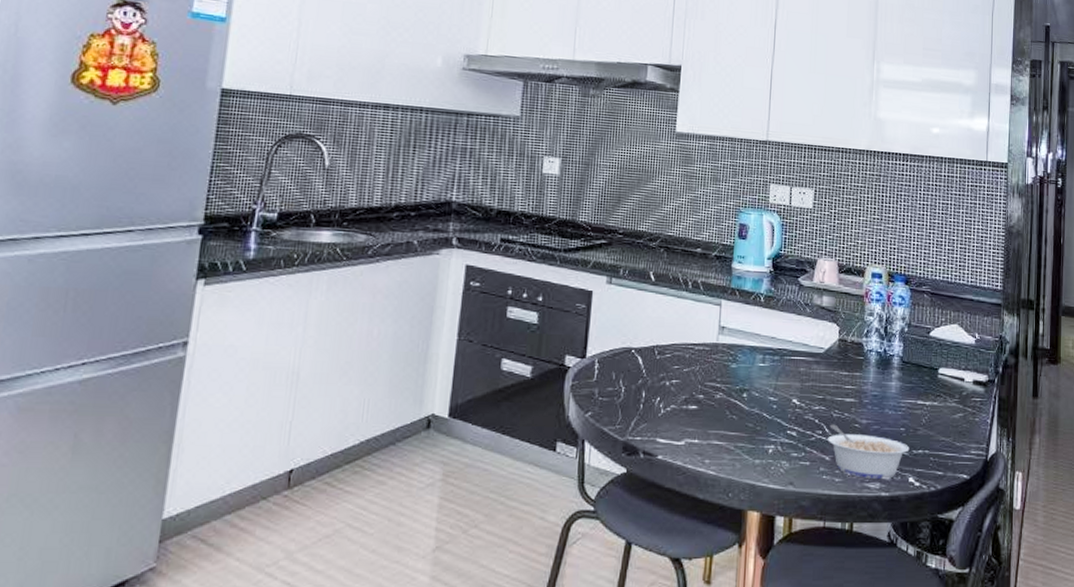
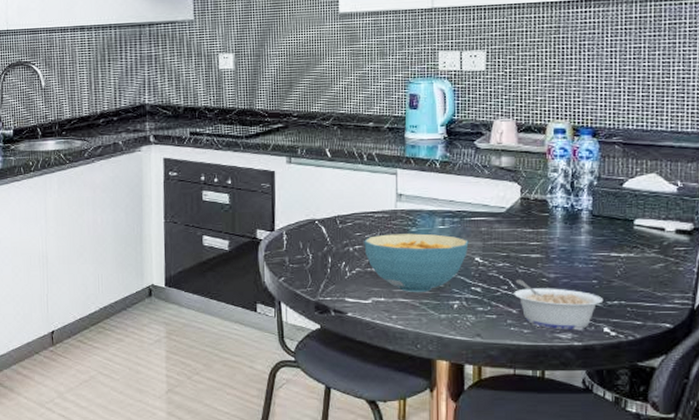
cereal bowl: none [681,369,787,434] -> present [364,233,469,292]

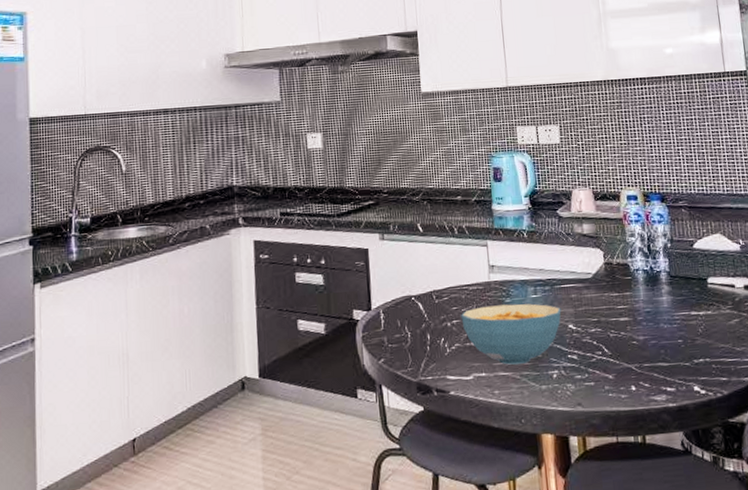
legume: present [514,279,604,329] -> none [608,344,691,392]

